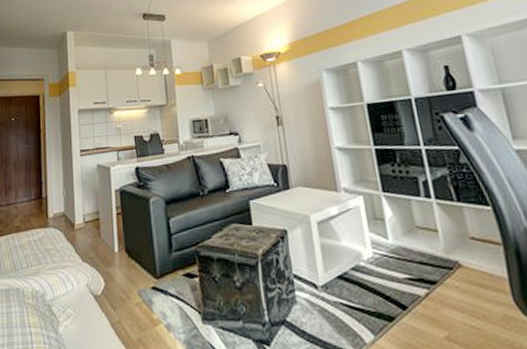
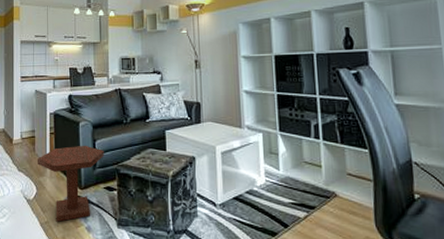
side table: none [104,224,181,321] -> present [38,145,104,222]

